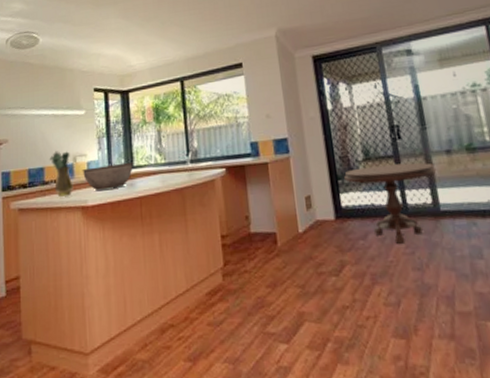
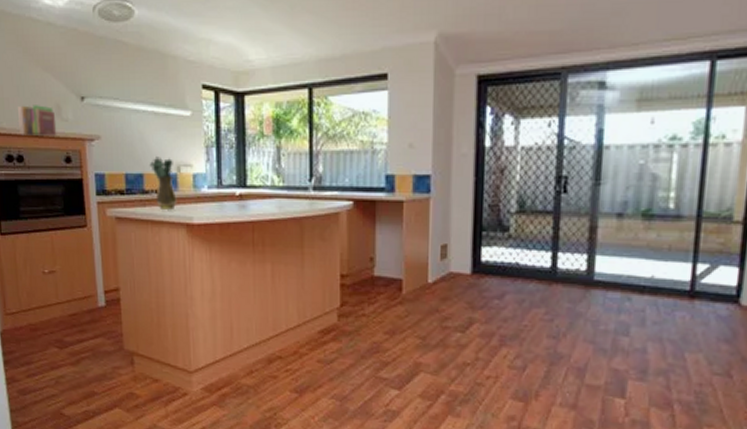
bowl: present [82,162,133,192] -> none [187,180,246,209]
side table: present [344,162,437,244] -> none [490,220,601,309]

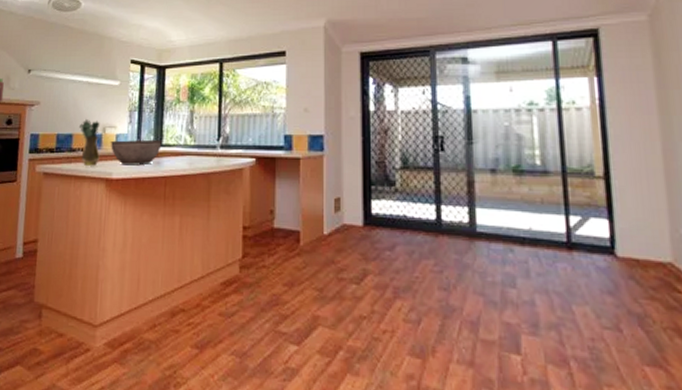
bowl: none [187,180,246,209] -> present [110,139,162,166]

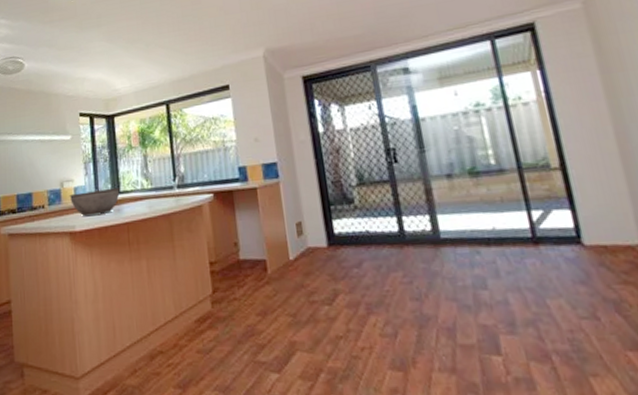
vase: present [78,119,100,167] -> none [37,176,61,224]

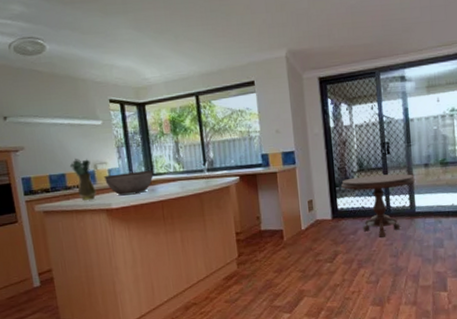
vase: none [37,176,61,224] -> present [69,159,97,202]
side table: none [337,187,437,273] -> present [341,173,416,237]

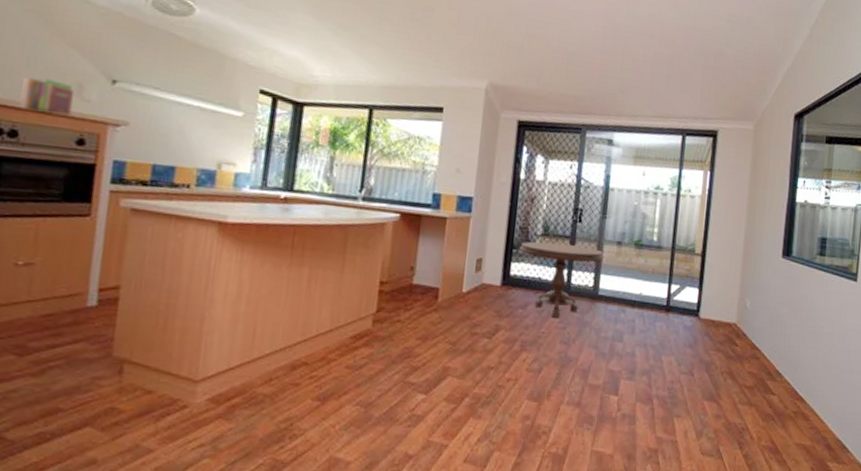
vase: present [69,159,97,202] -> none [184,151,214,207]
bowl: present [103,170,154,196] -> none [226,179,294,210]

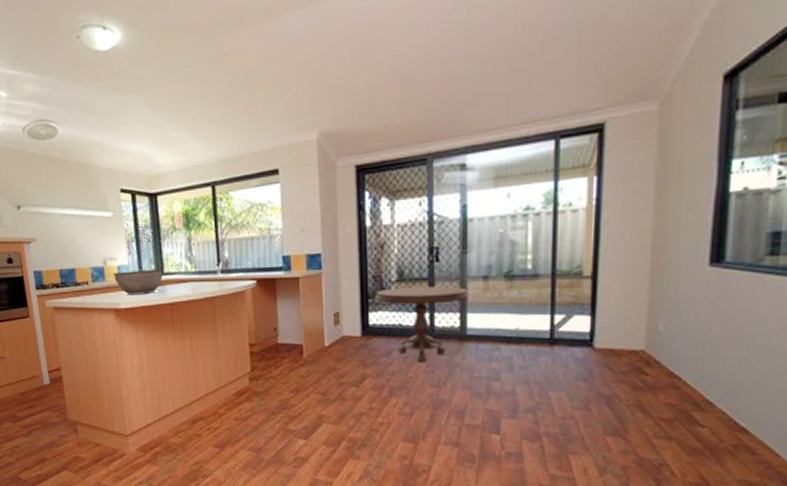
bowl: none [226,179,294,210] -> present [112,268,164,295]

